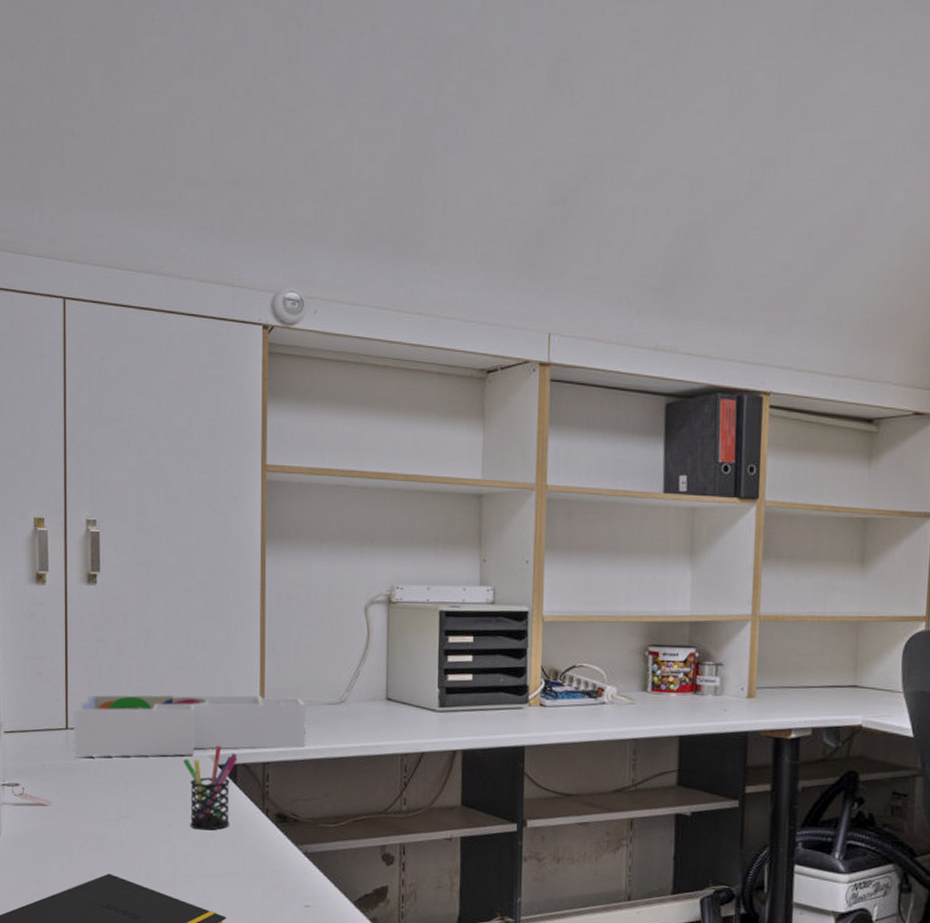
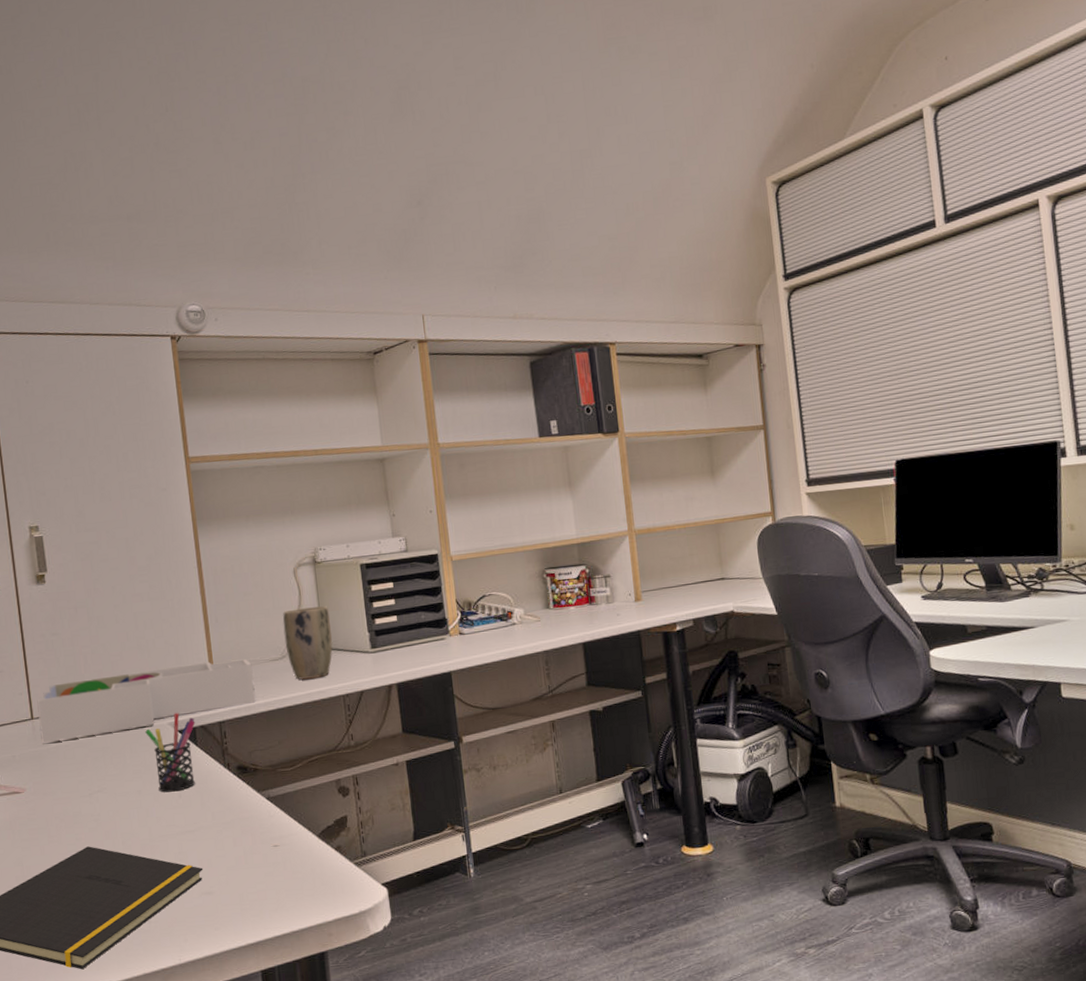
plant pot: none [345,650,398,731] -> present [282,606,333,680]

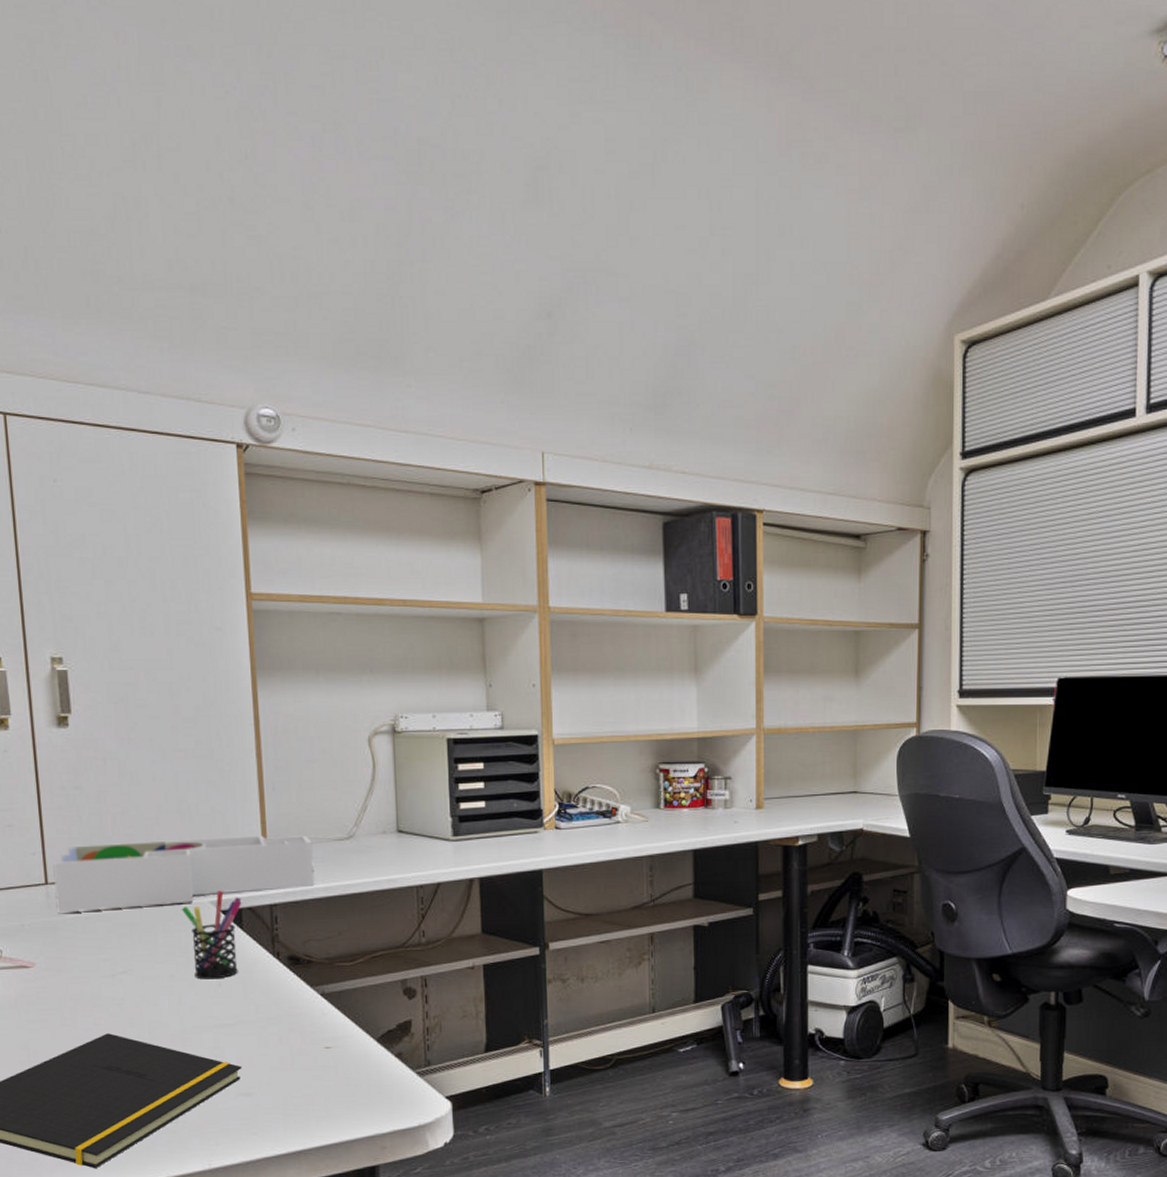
plant pot: present [282,606,333,680] -> none [352,783,409,864]

